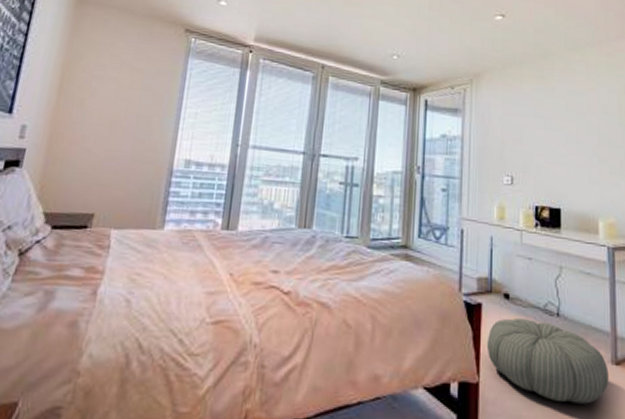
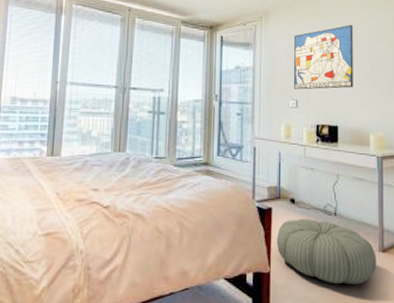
wall art: none [509,92,579,165] -> present [294,25,353,90]

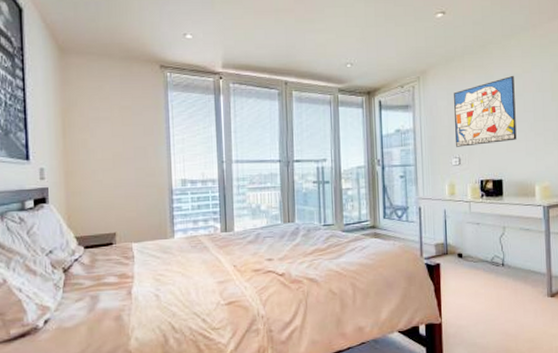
pouf: present [276,219,377,285] -> none [446,271,546,330]

